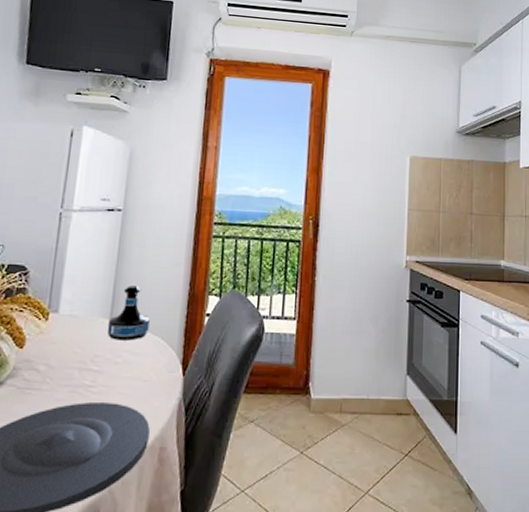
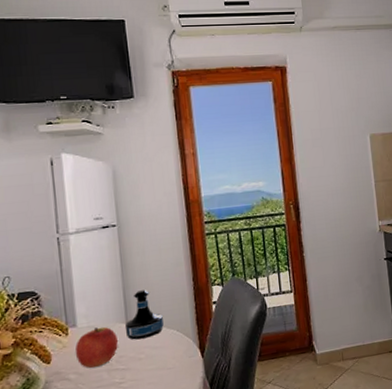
apple: none [50,318,99,362] -> present [74,326,119,368]

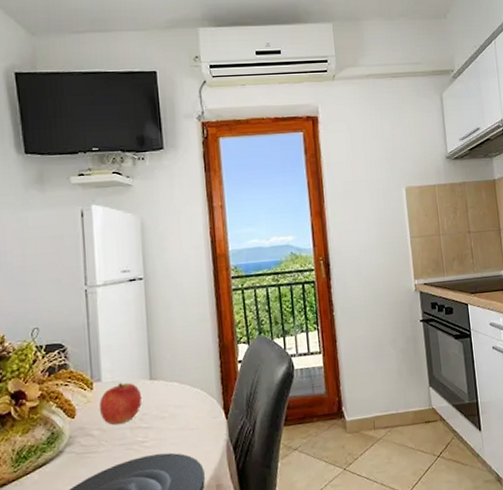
tequila bottle: present [124,290,164,340] -> none [148,346,188,398]

